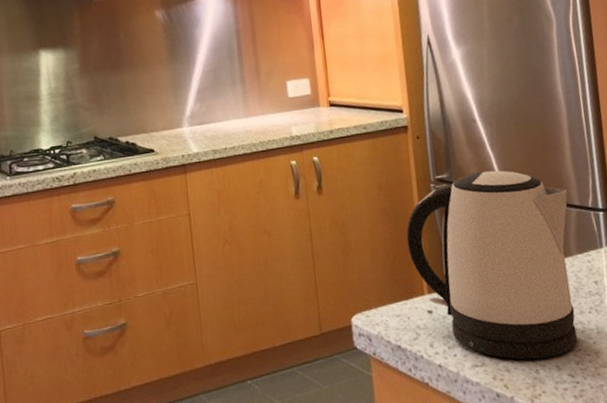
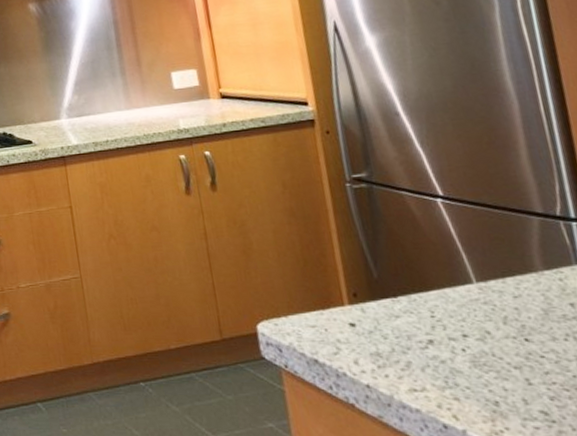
kettle: present [406,170,578,360] -> none [318,170,551,389]

